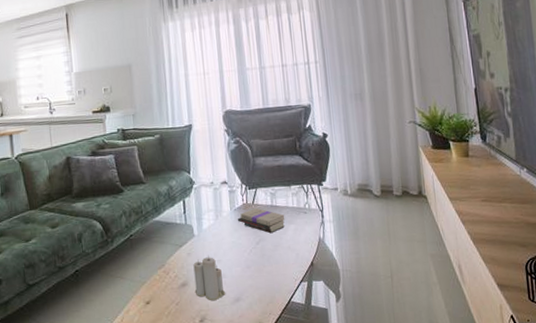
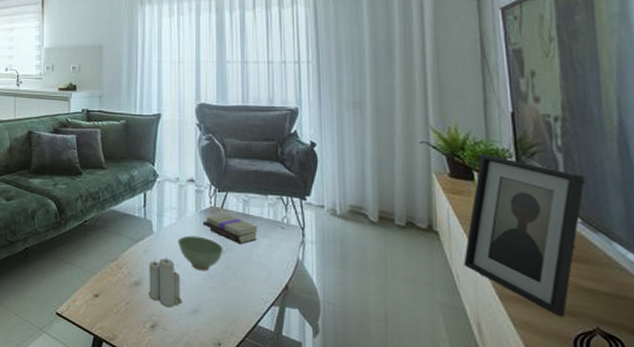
bowl: none [217,232,257,263] -> present [178,235,223,271]
picture frame: none [446,125,529,249] -> present [464,153,586,318]

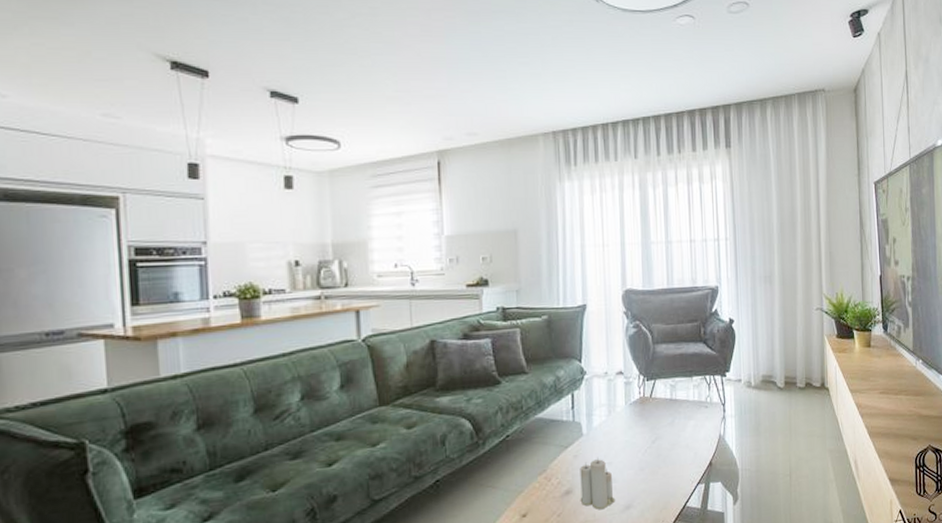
bowl: present [178,235,223,271] -> none [609,429,653,465]
books: present [202,213,258,245] -> none [632,401,685,431]
picture frame: present [464,153,586,318] -> none [846,314,926,442]

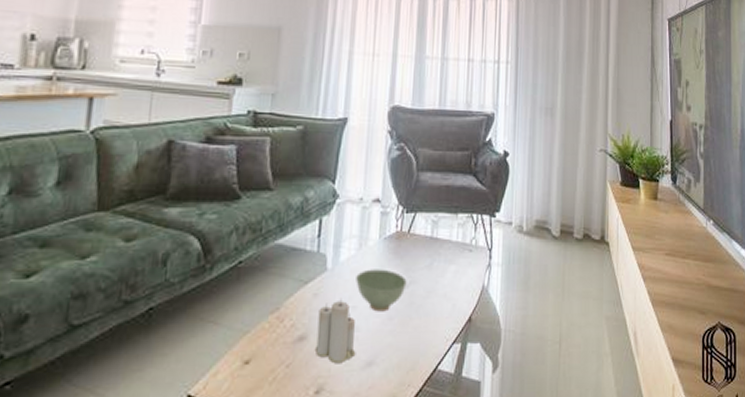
bowl: none [609,429,653,465] -> present [356,269,407,312]

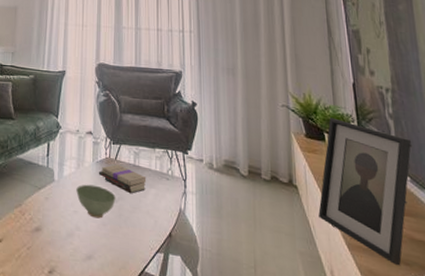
candle: present [314,299,356,364] -> none [47,204,79,254]
books: none [385,238,446,275] -> present [98,164,147,194]
picture frame: none [627,161,718,316] -> present [318,117,413,266]

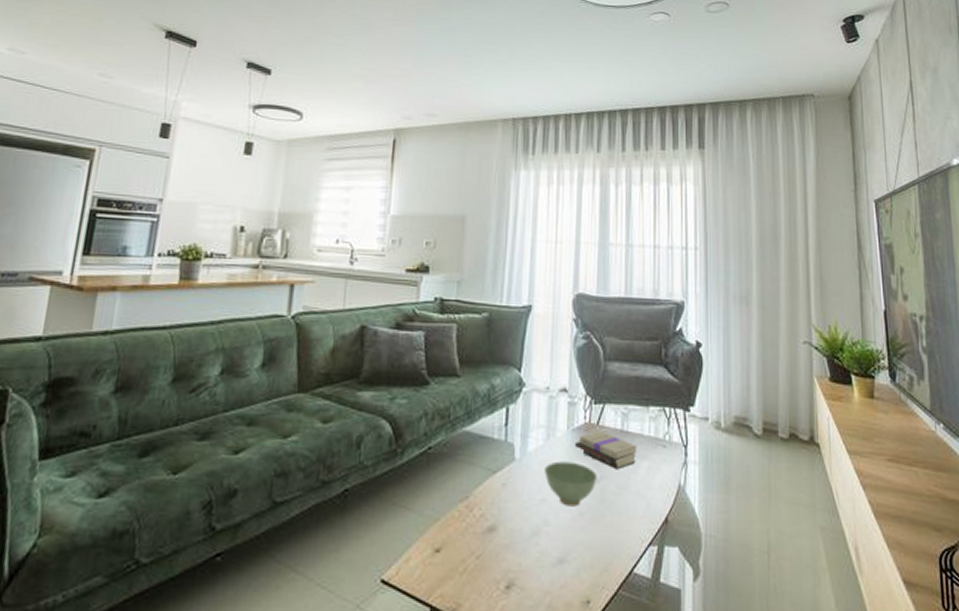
picture frame: present [318,117,413,266] -> none [843,355,947,533]

